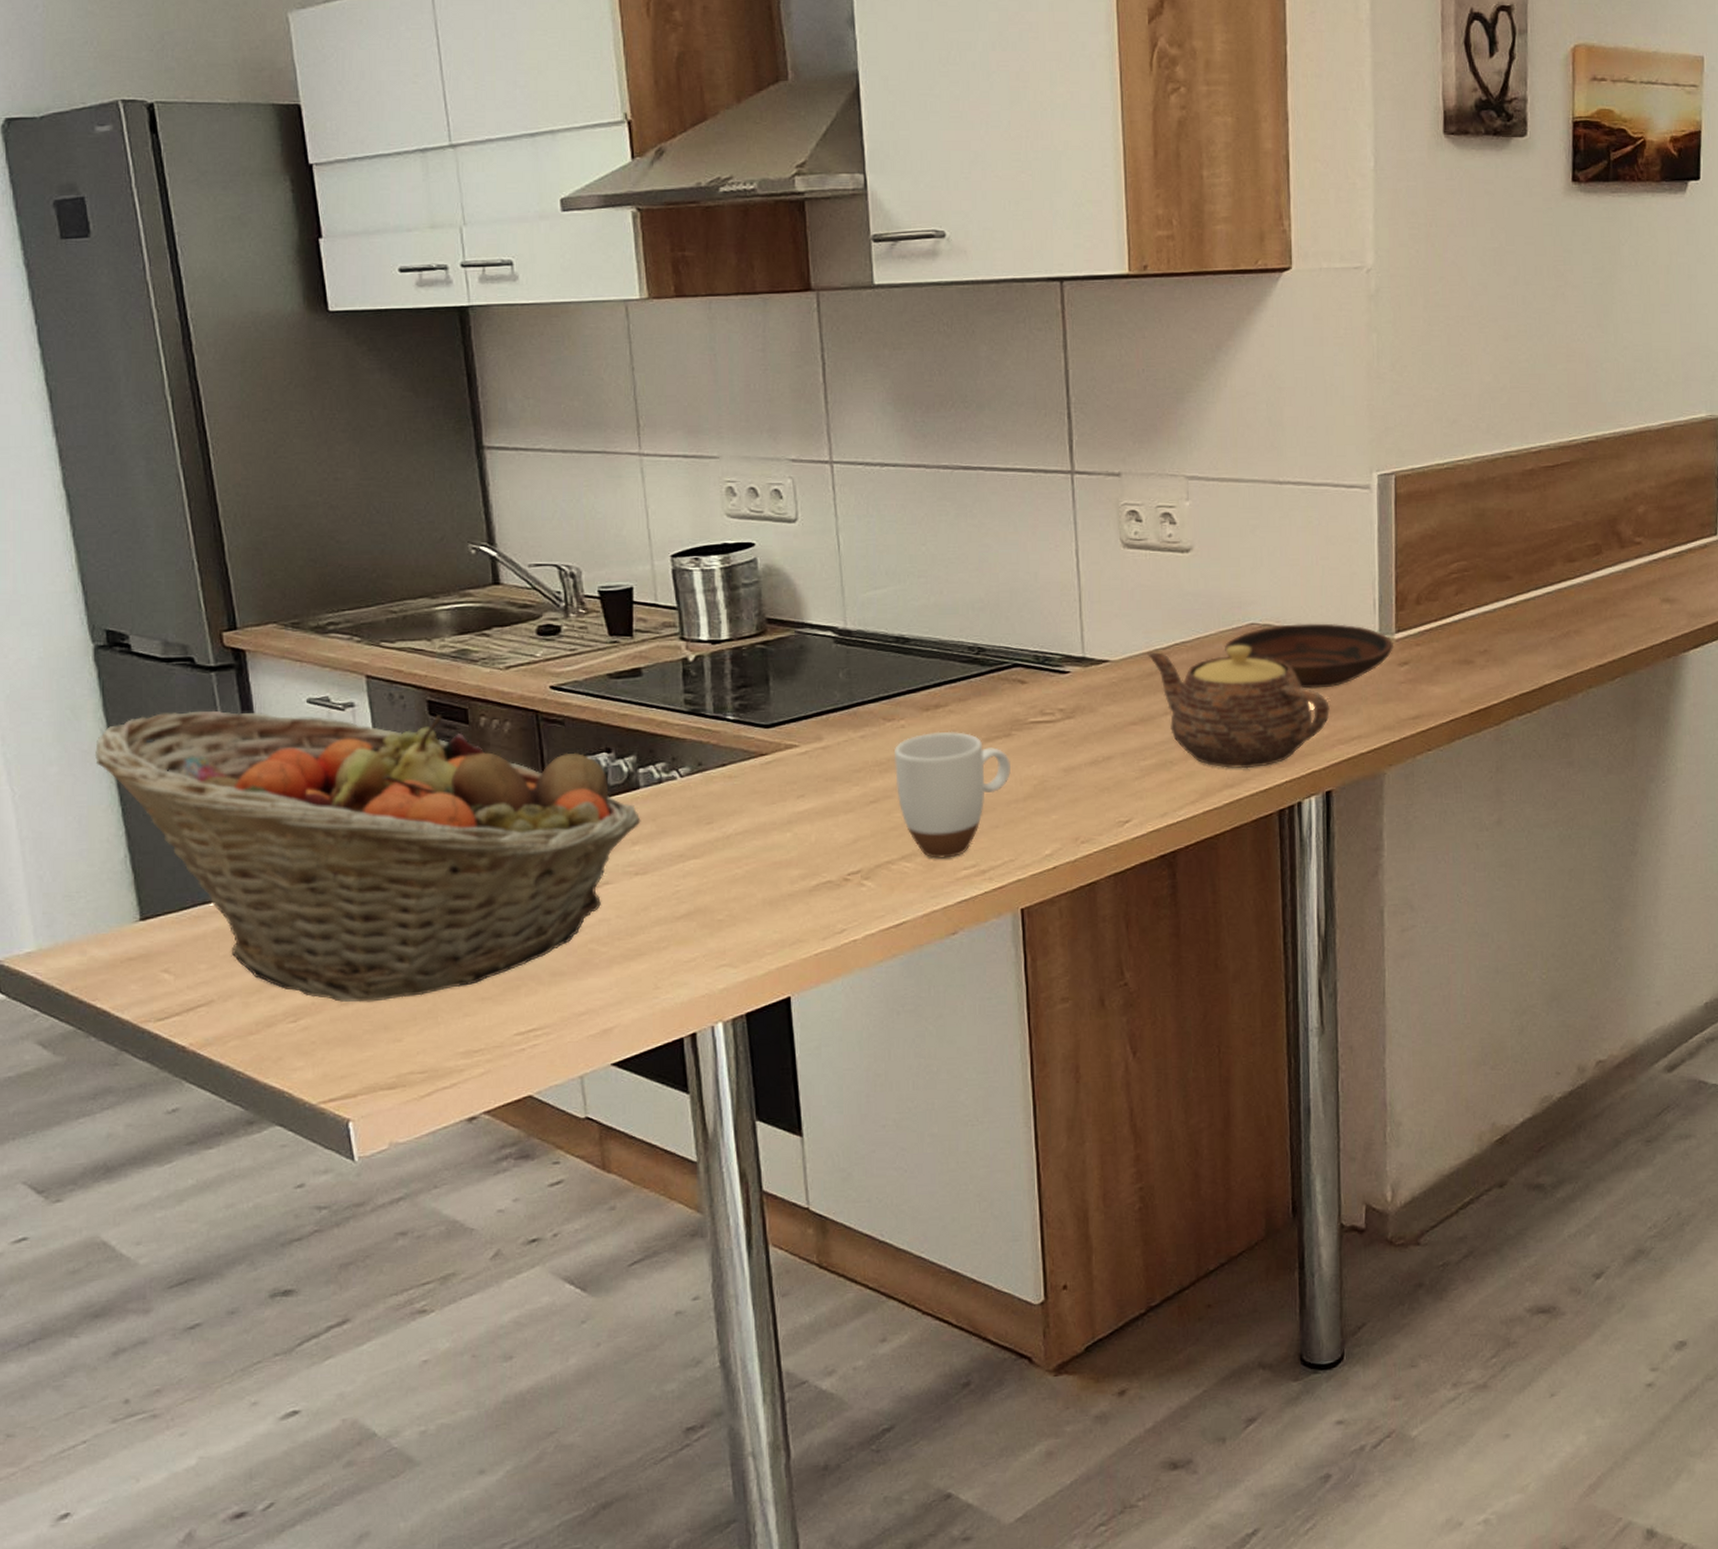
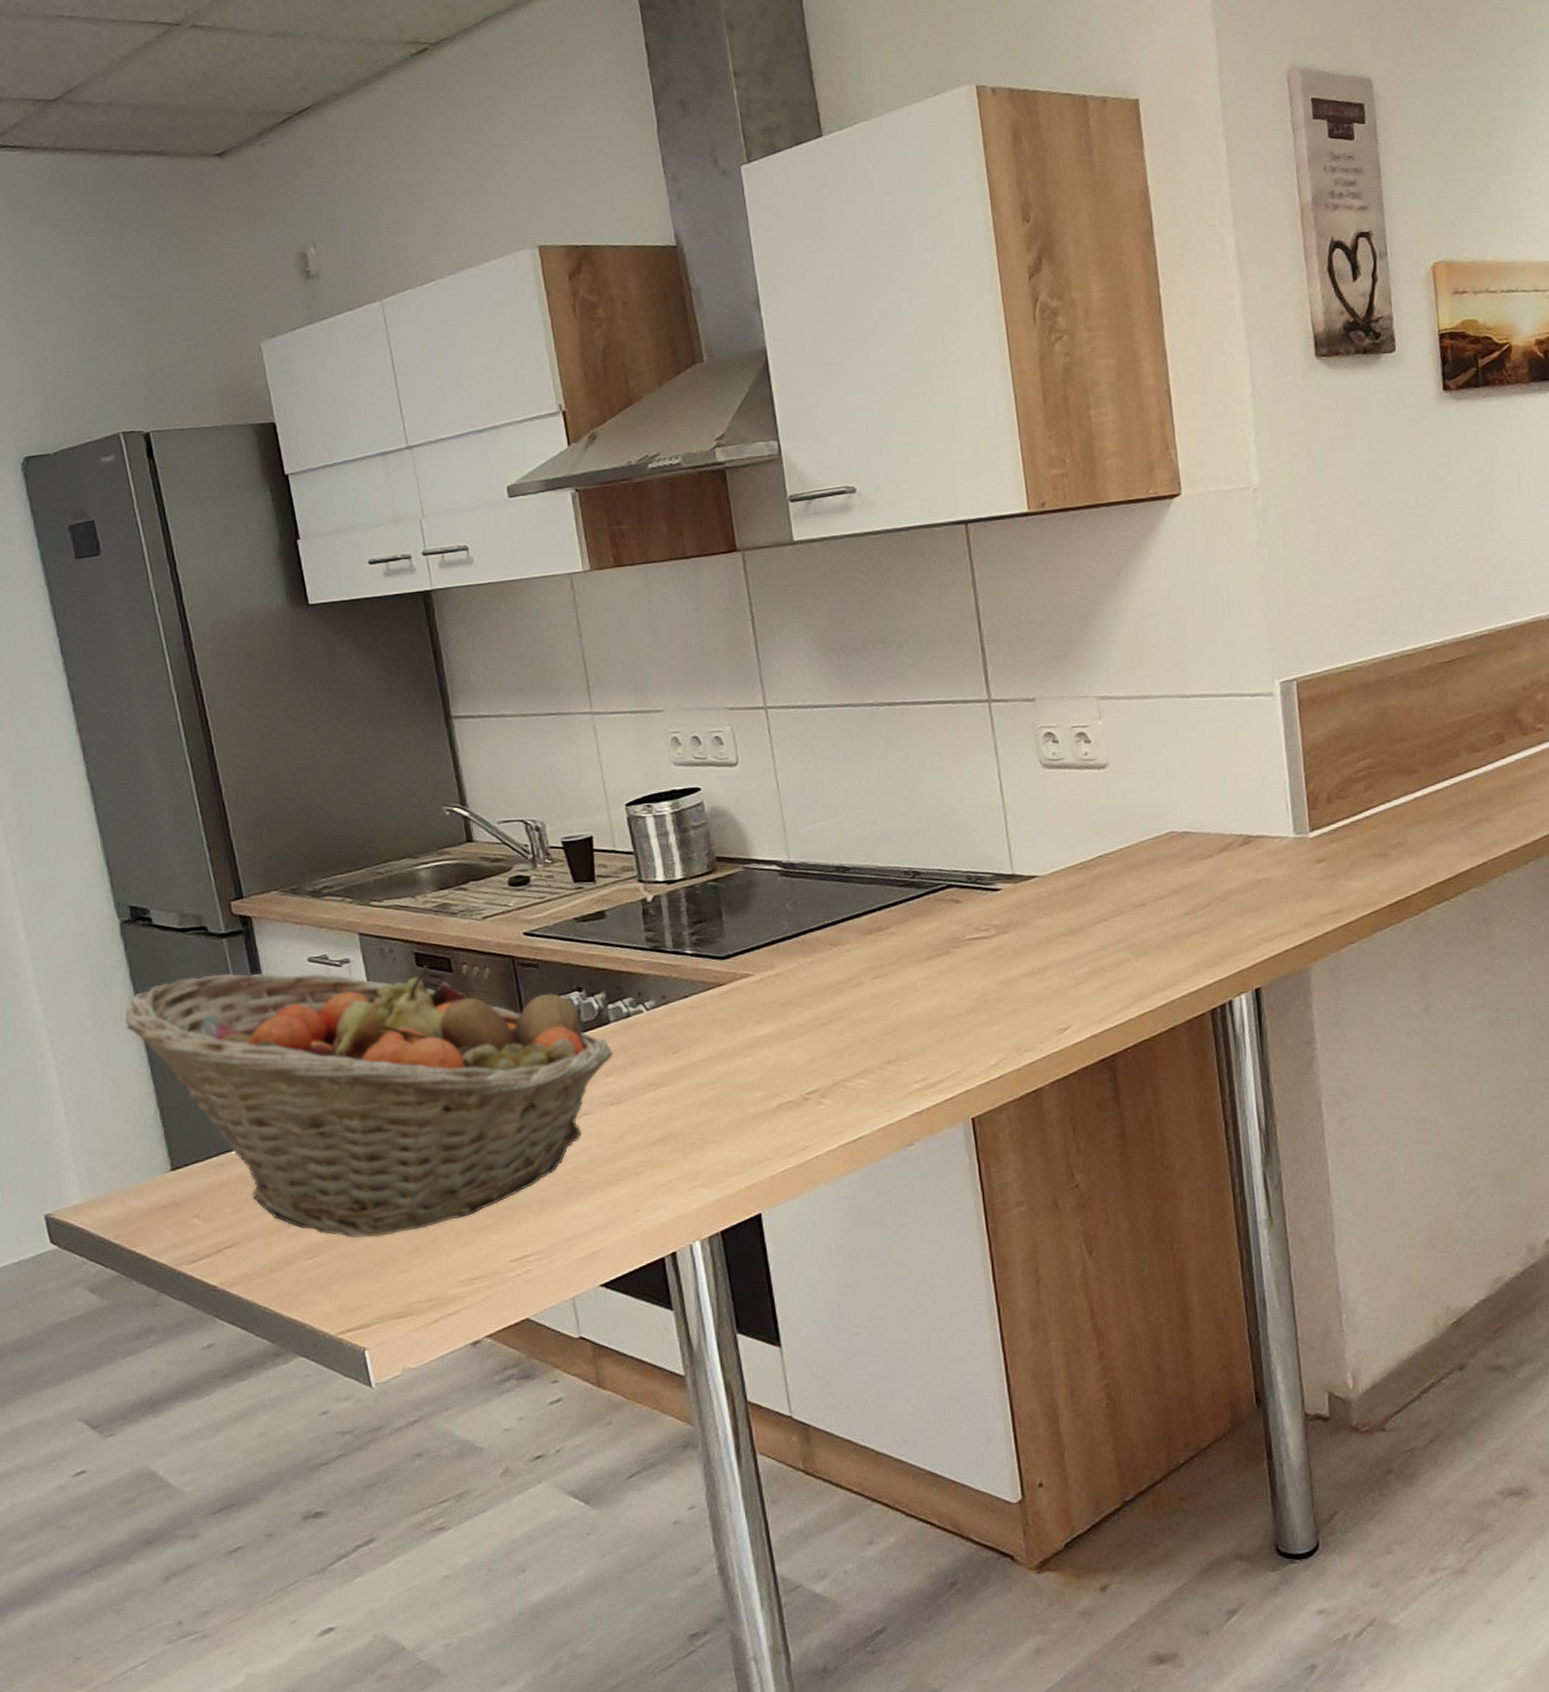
mug: present [894,731,1011,859] -> none [842,952,953,1075]
teapot: present [1147,644,1330,769] -> none [1073,852,1252,972]
bowl: present [1224,623,1394,689] -> none [1145,826,1310,891]

